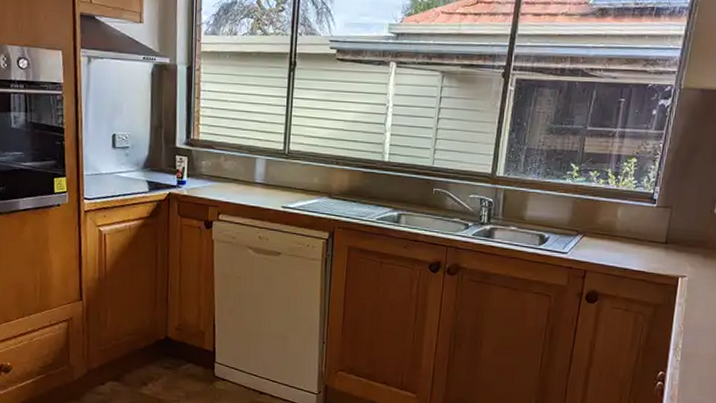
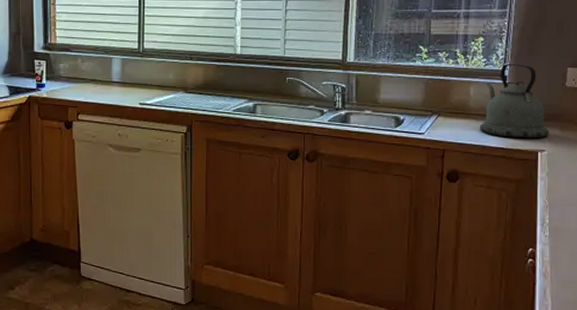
kettle: none [623,186,692,265] -> present [479,63,549,139]

